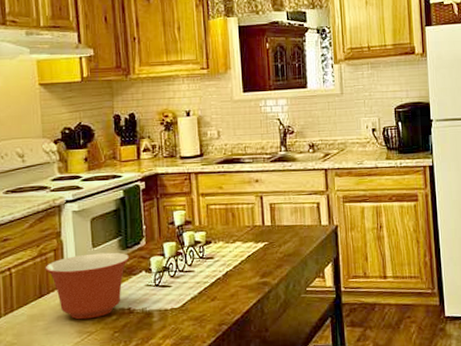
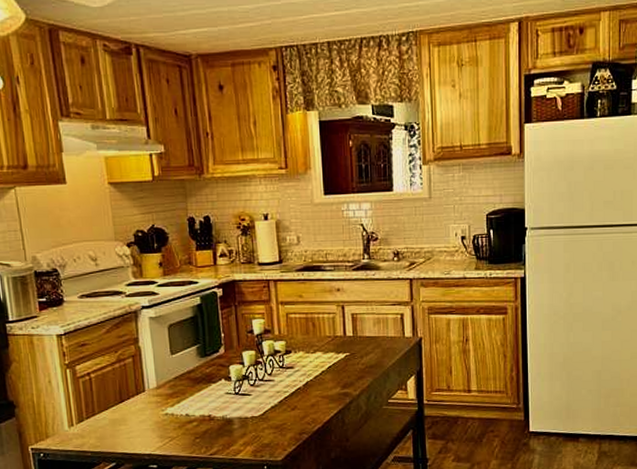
mixing bowl: present [45,252,130,320] -> none [124,359,209,425]

